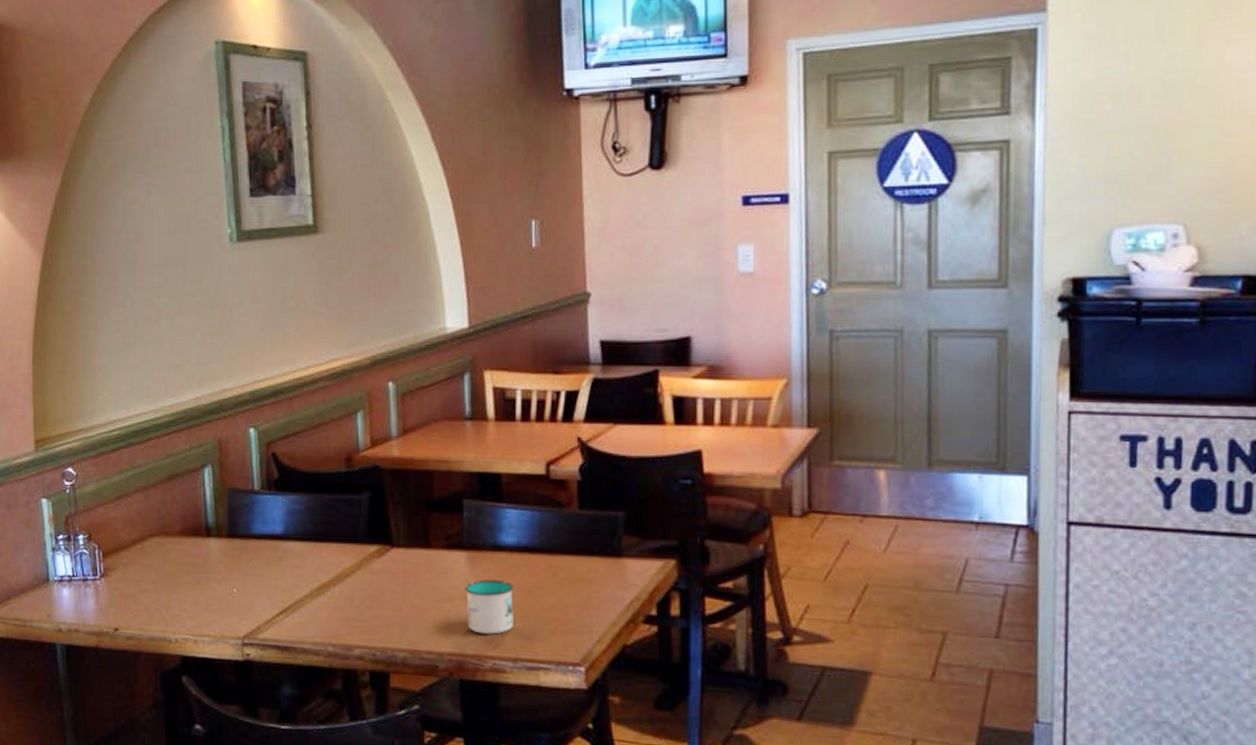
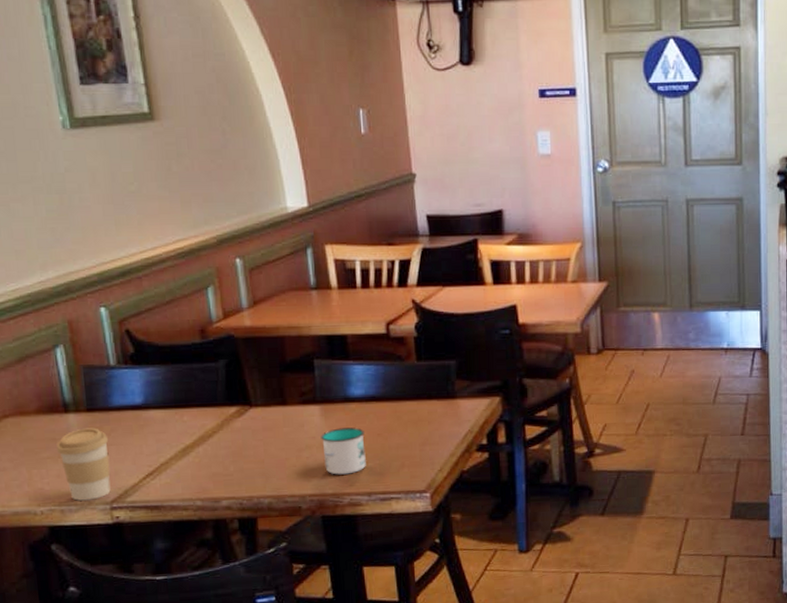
coffee cup: none [196,555,247,633] -> present [57,428,111,501]

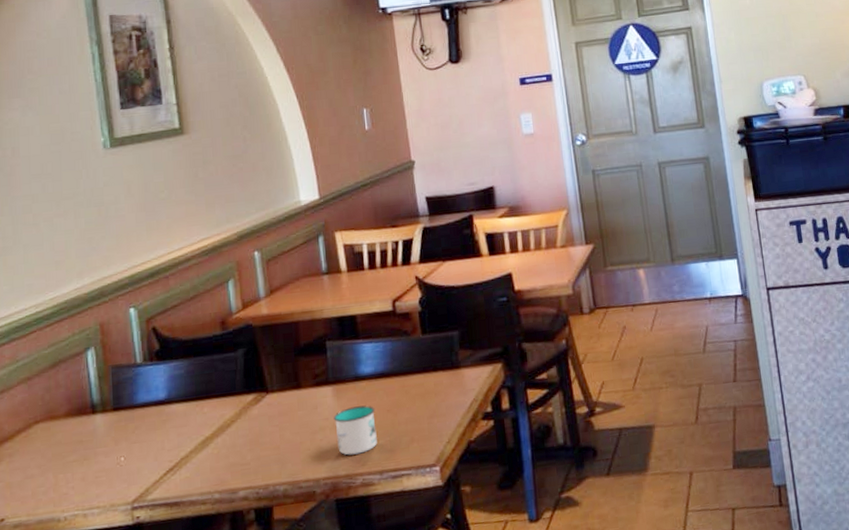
coffee cup: present [57,428,111,501] -> none [83,427,133,503]

